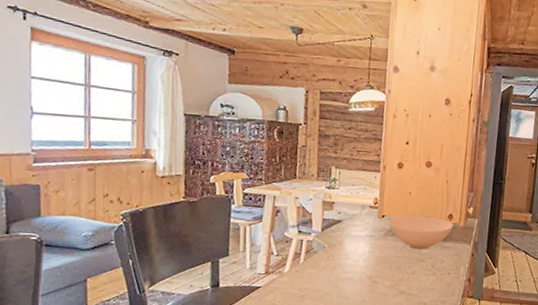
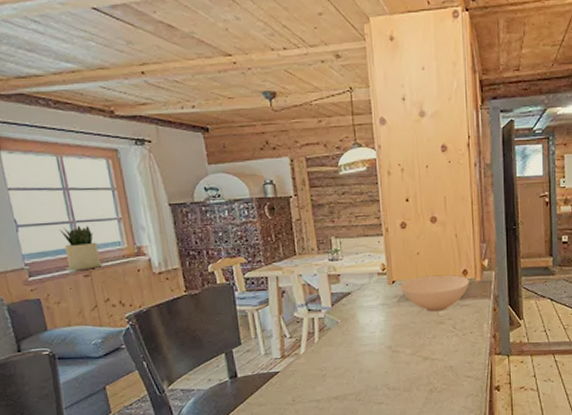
planter: none [71,120,110,164] -> present [60,225,104,272]

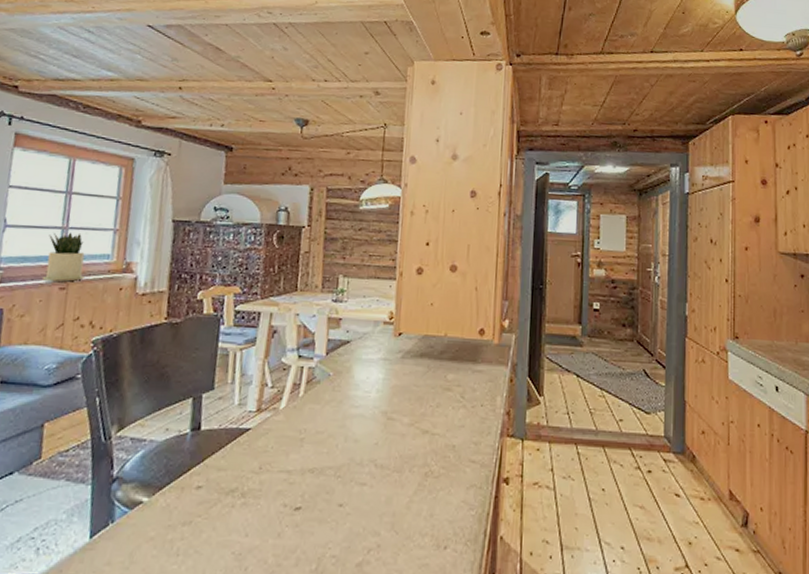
bowl: present [400,274,469,312] -> none [407,330,485,376]

